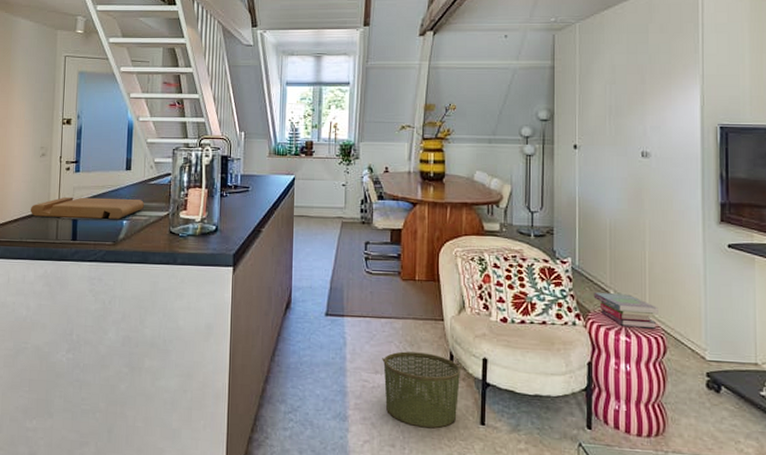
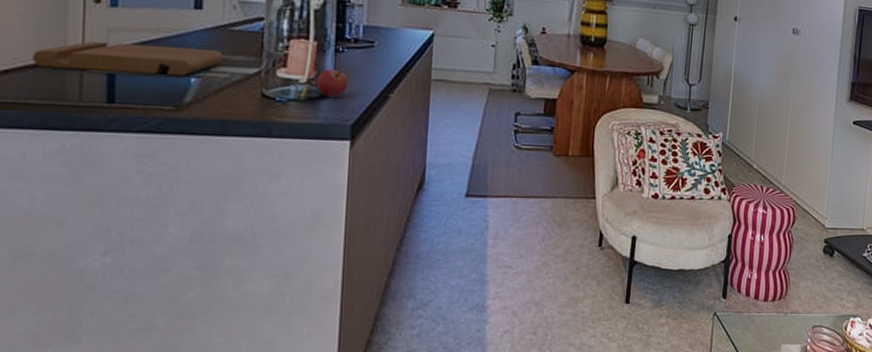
fruit: none [208,210,230,233] -> present [317,69,348,99]
basket: present [382,351,463,429] -> none [528,233,612,312]
books: present [593,293,658,329] -> none [739,167,793,201]

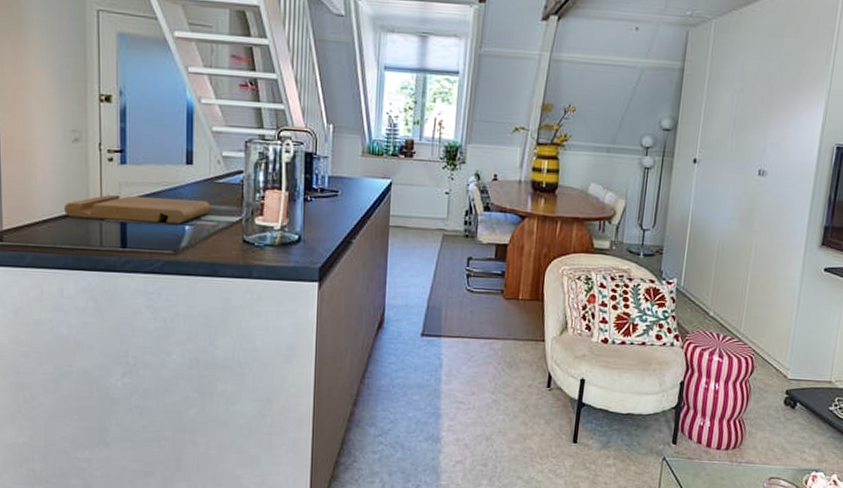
fruit: present [317,69,348,99] -> none [289,217,316,244]

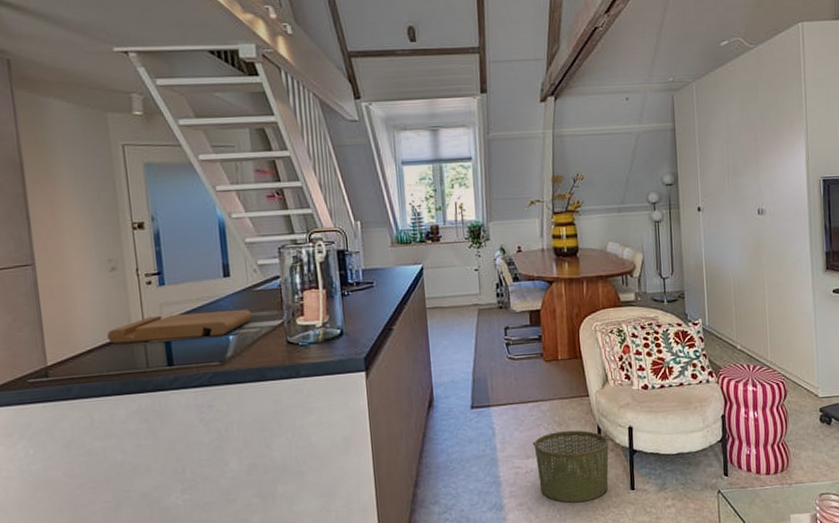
basket: none [479,373,560,448] -> present [532,430,610,503]

